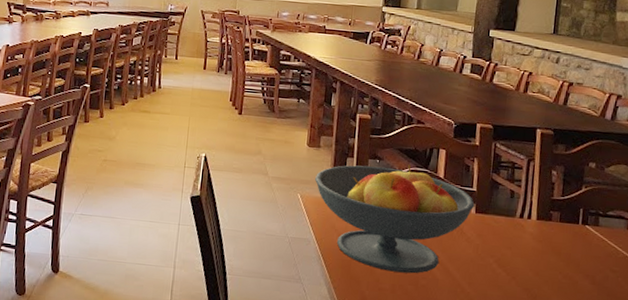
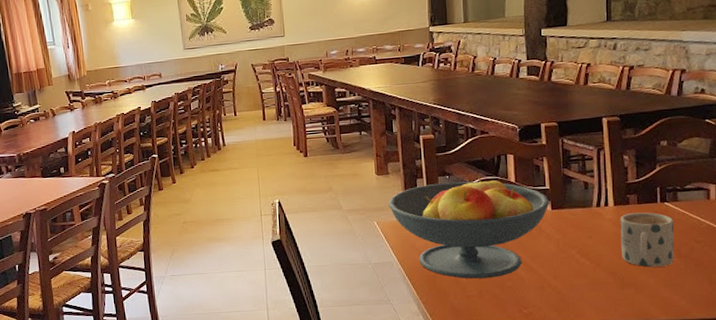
mug: none [537,230,593,291] -> present [620,212,675,267]

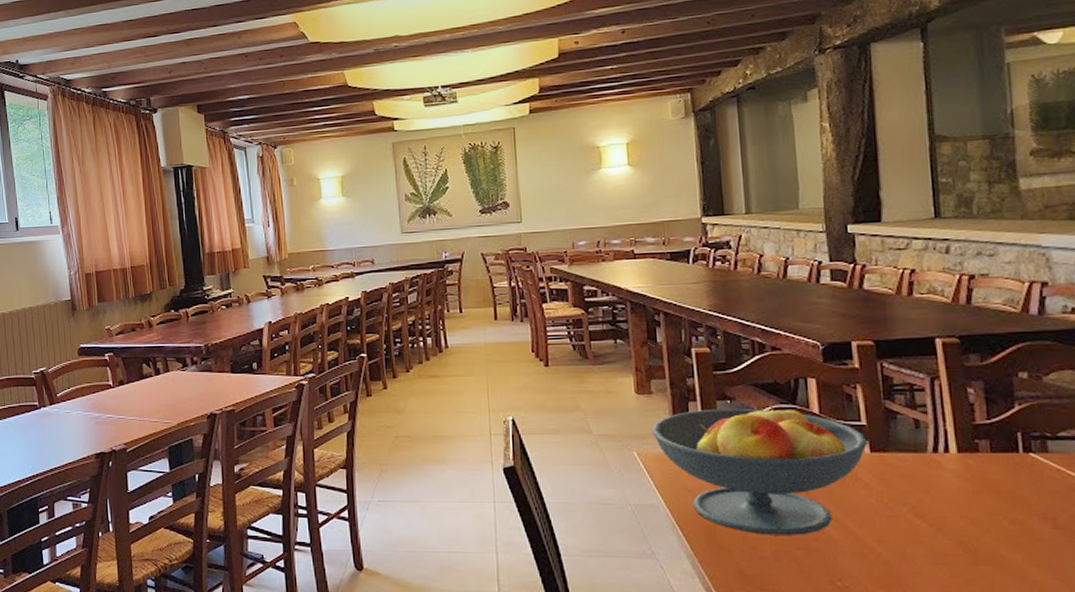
mug: present [620,212,675,267] -> none [966,464,1049,539]

